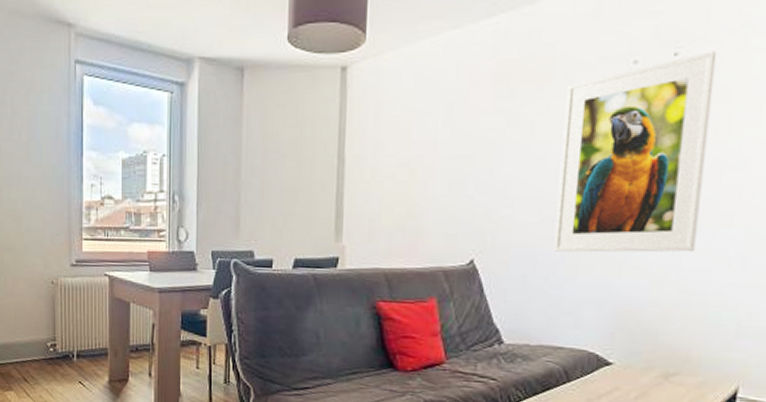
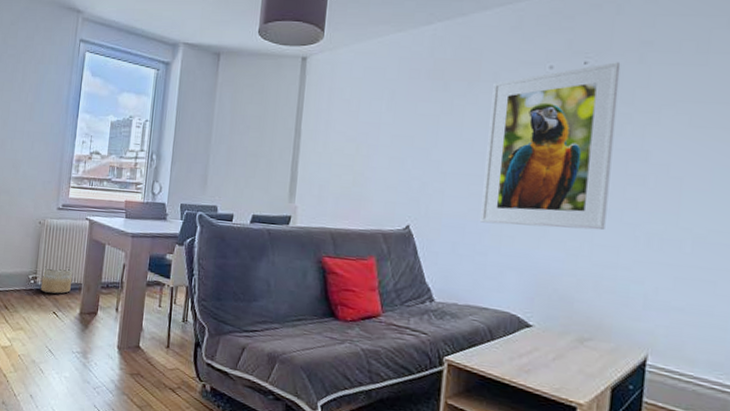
planter: none [62,330,96,362] -> present [40,266,73,294]

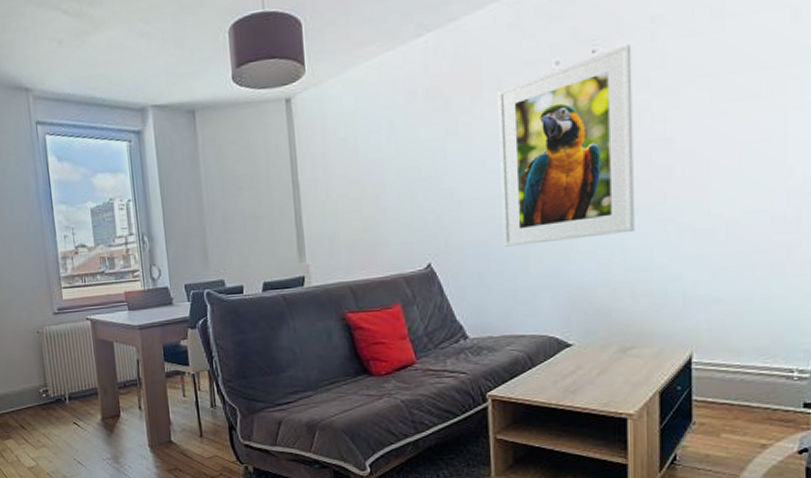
planter: present [40,266,73,294] -> none [52,373,87,405]

